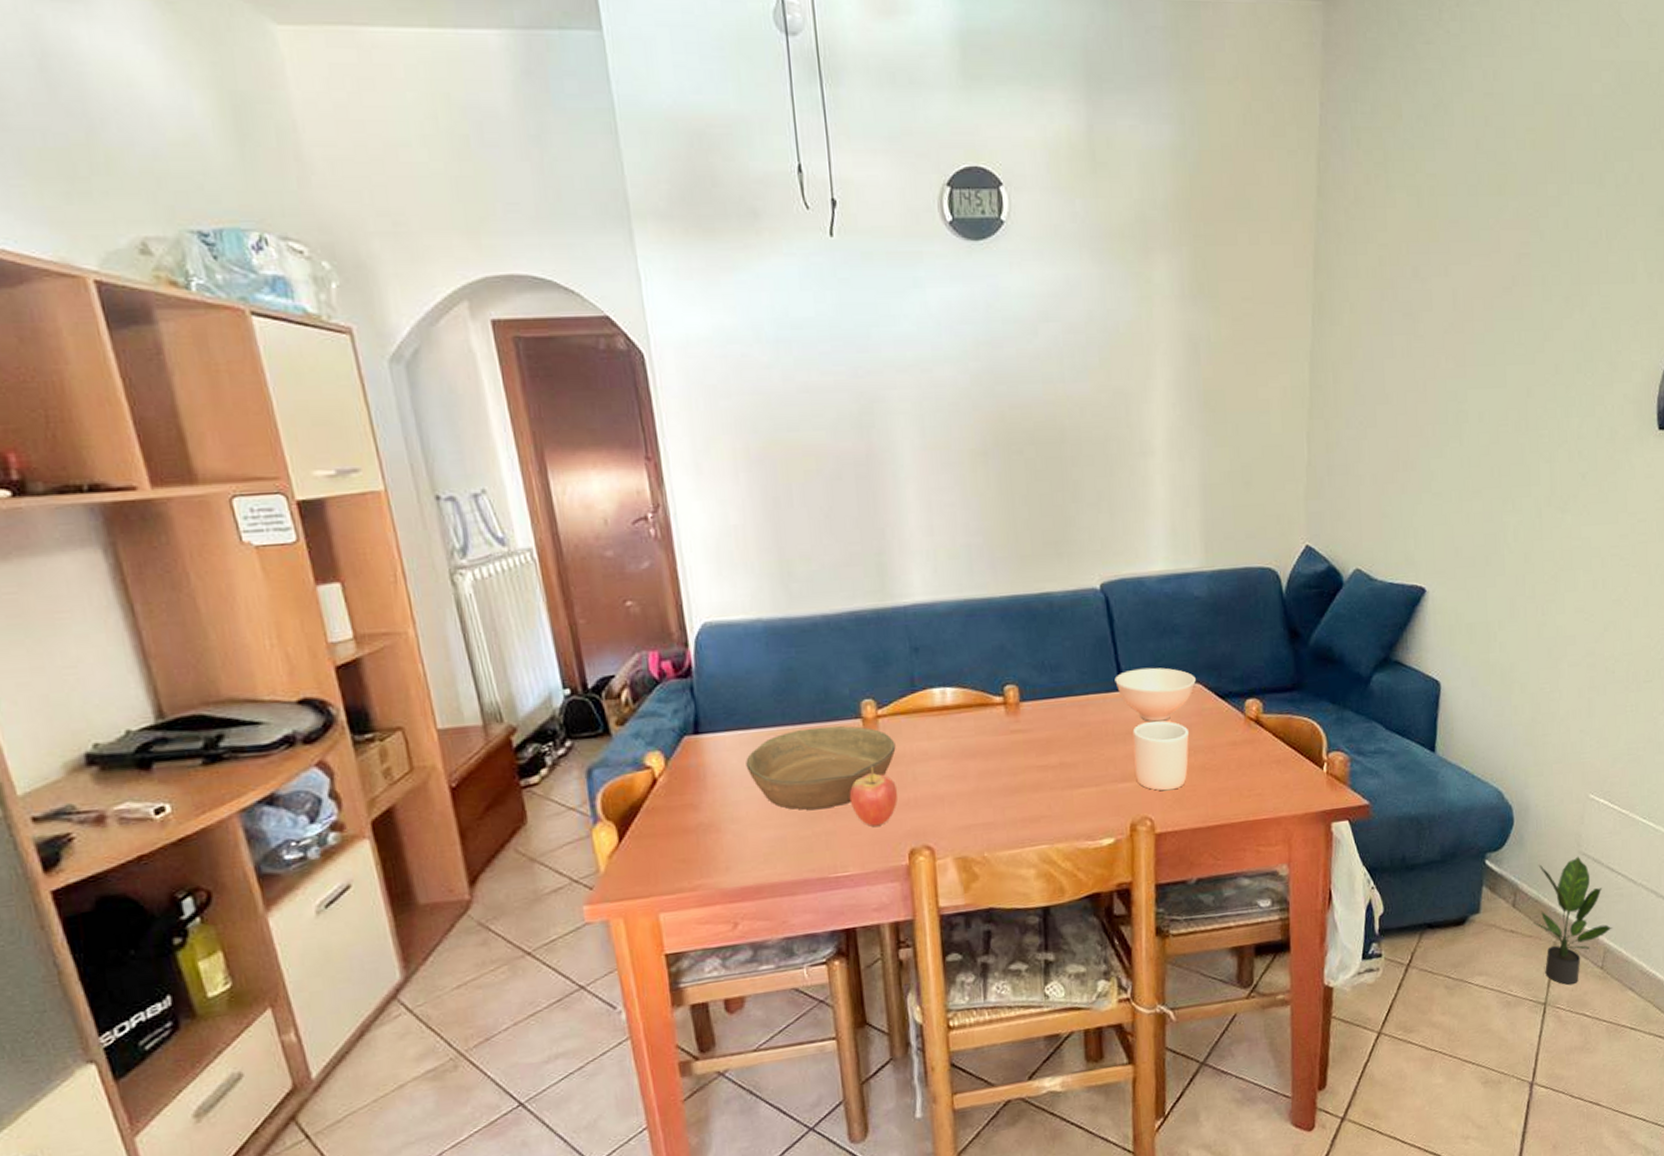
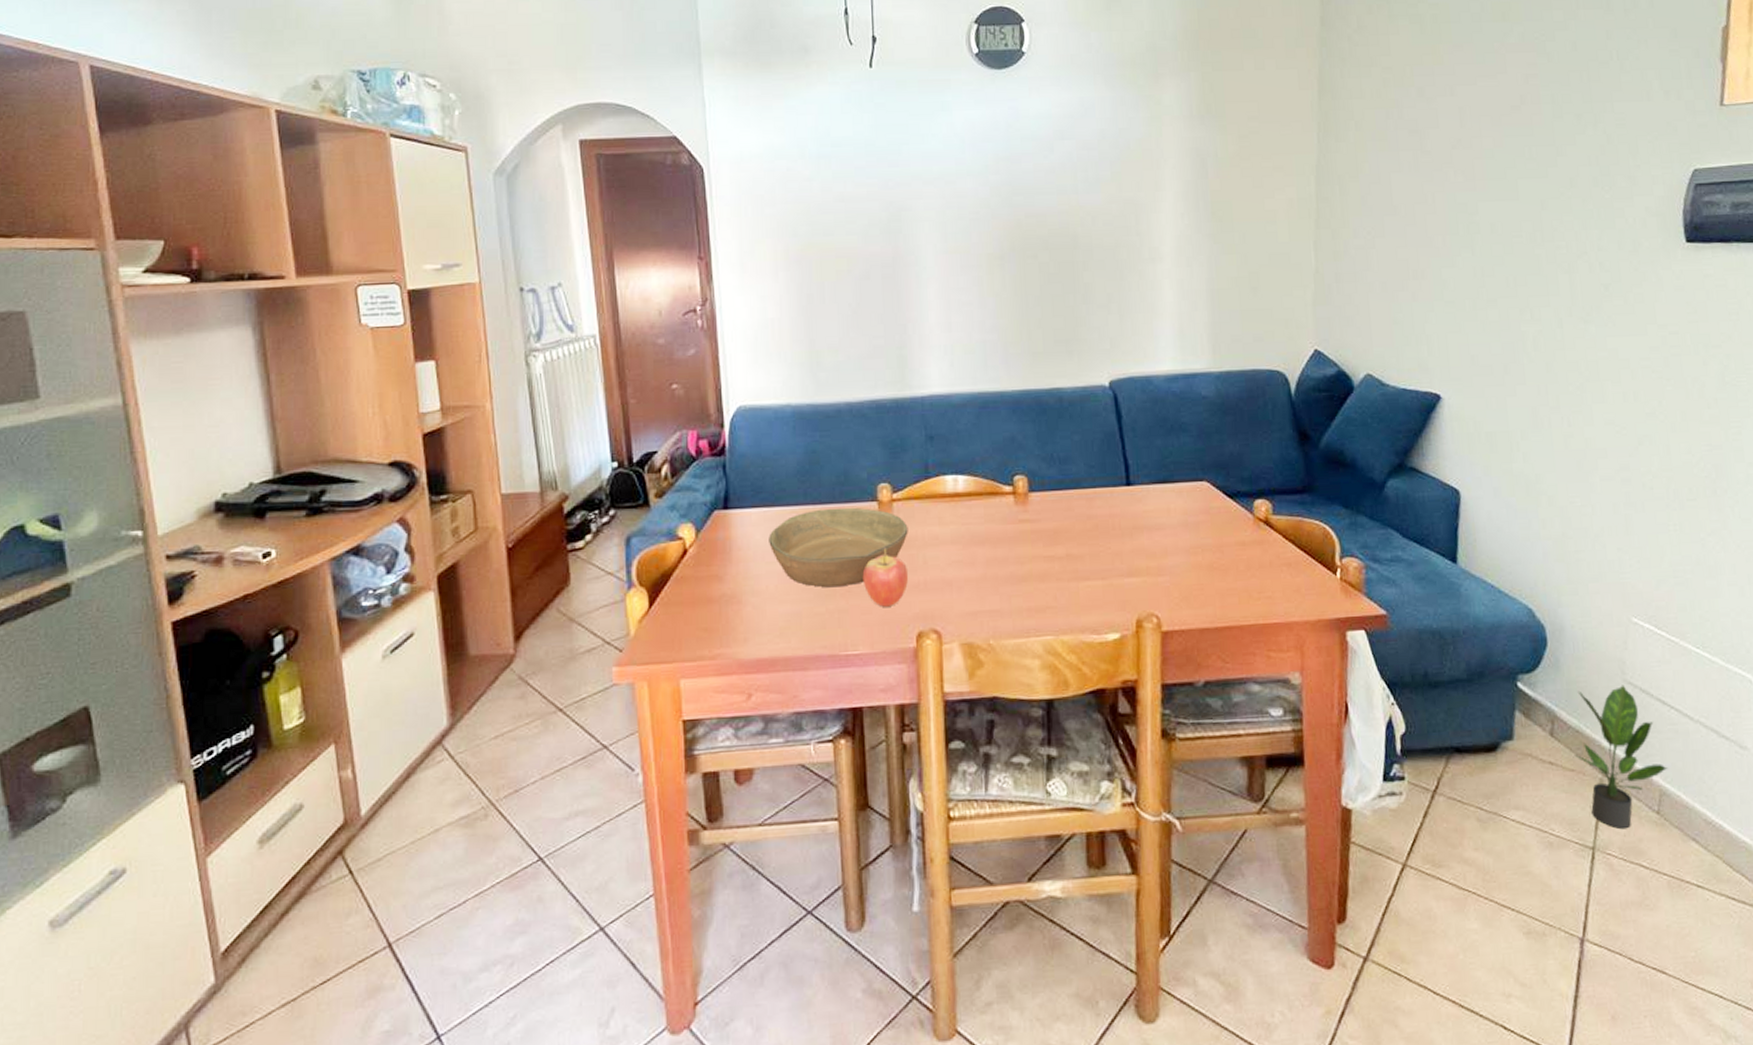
bowl: present [1114,667,1196,722] -> none [1122,464,1204,518]
mug: present [1132,721,1190,791] -> none [1139,517,1197,588]

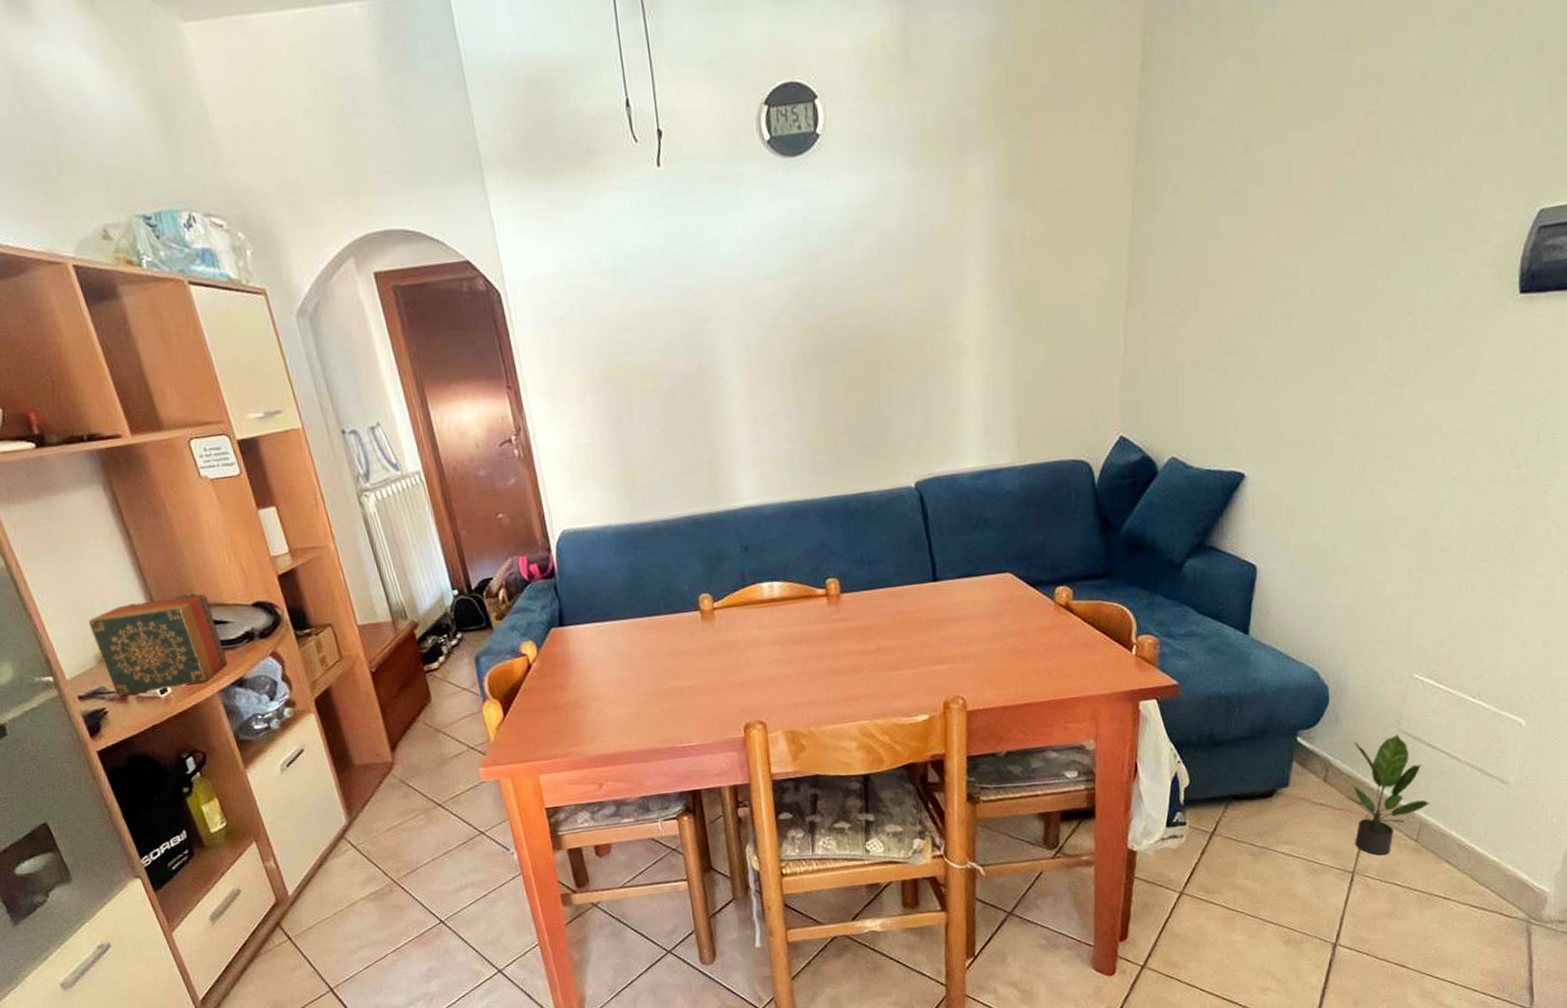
decorative box: none [199,447,347,558] -> present [88,593,228,696]
bowl: present [768,507,908,588] -> none [603,617,731,690]
fruit: present [862,548,909,607] -> none [691,652,734,704]

